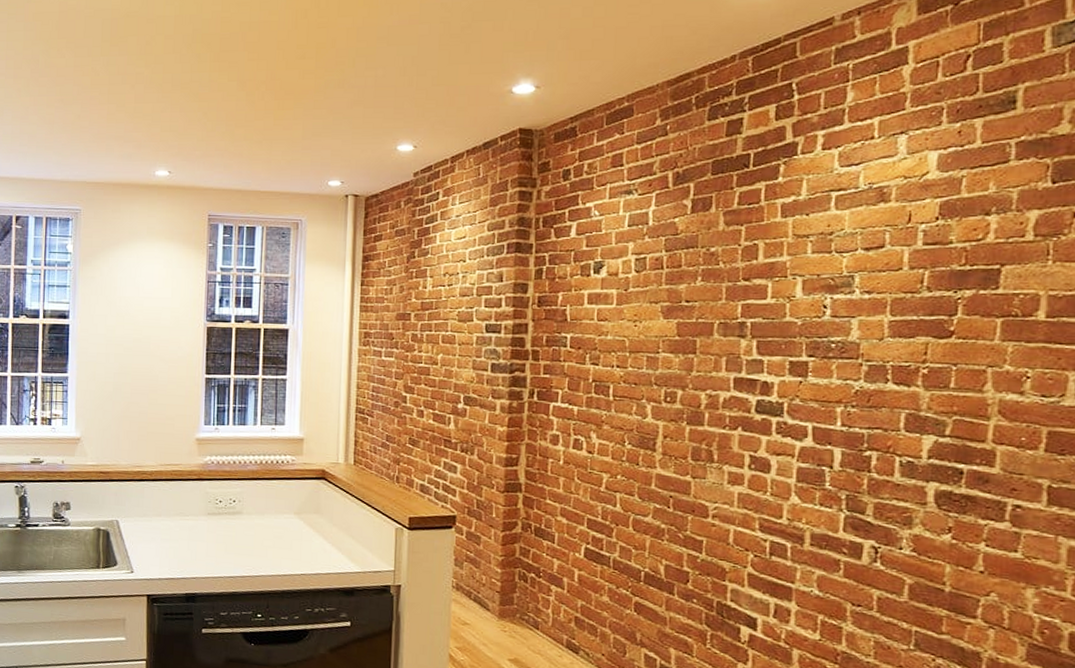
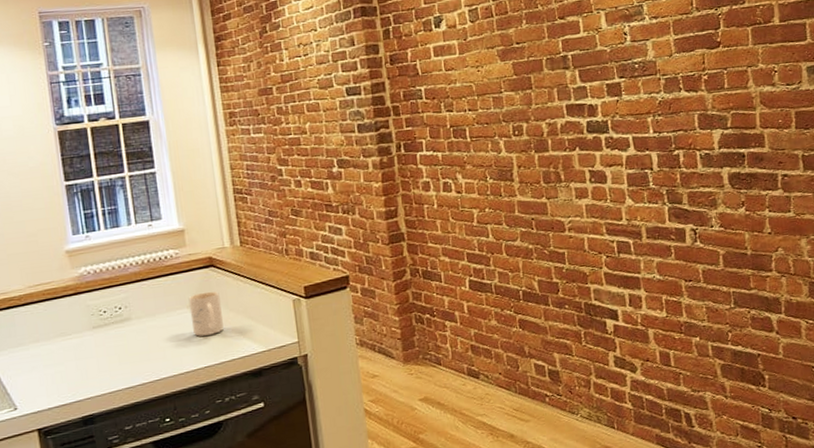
mug: none [295,502,326,545] -> present [188,291,224,337]

